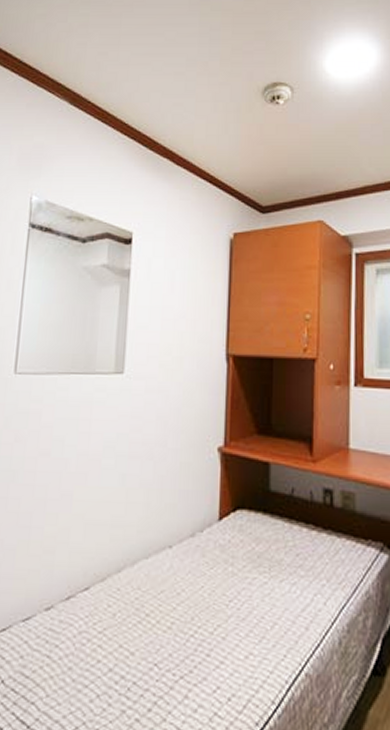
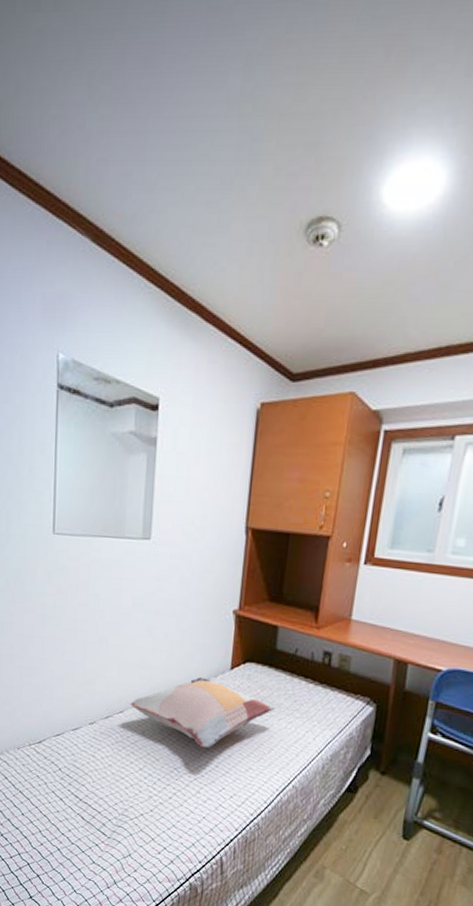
decorative pillow: none [98,534,274,631] -> present [131,677,275,749]

